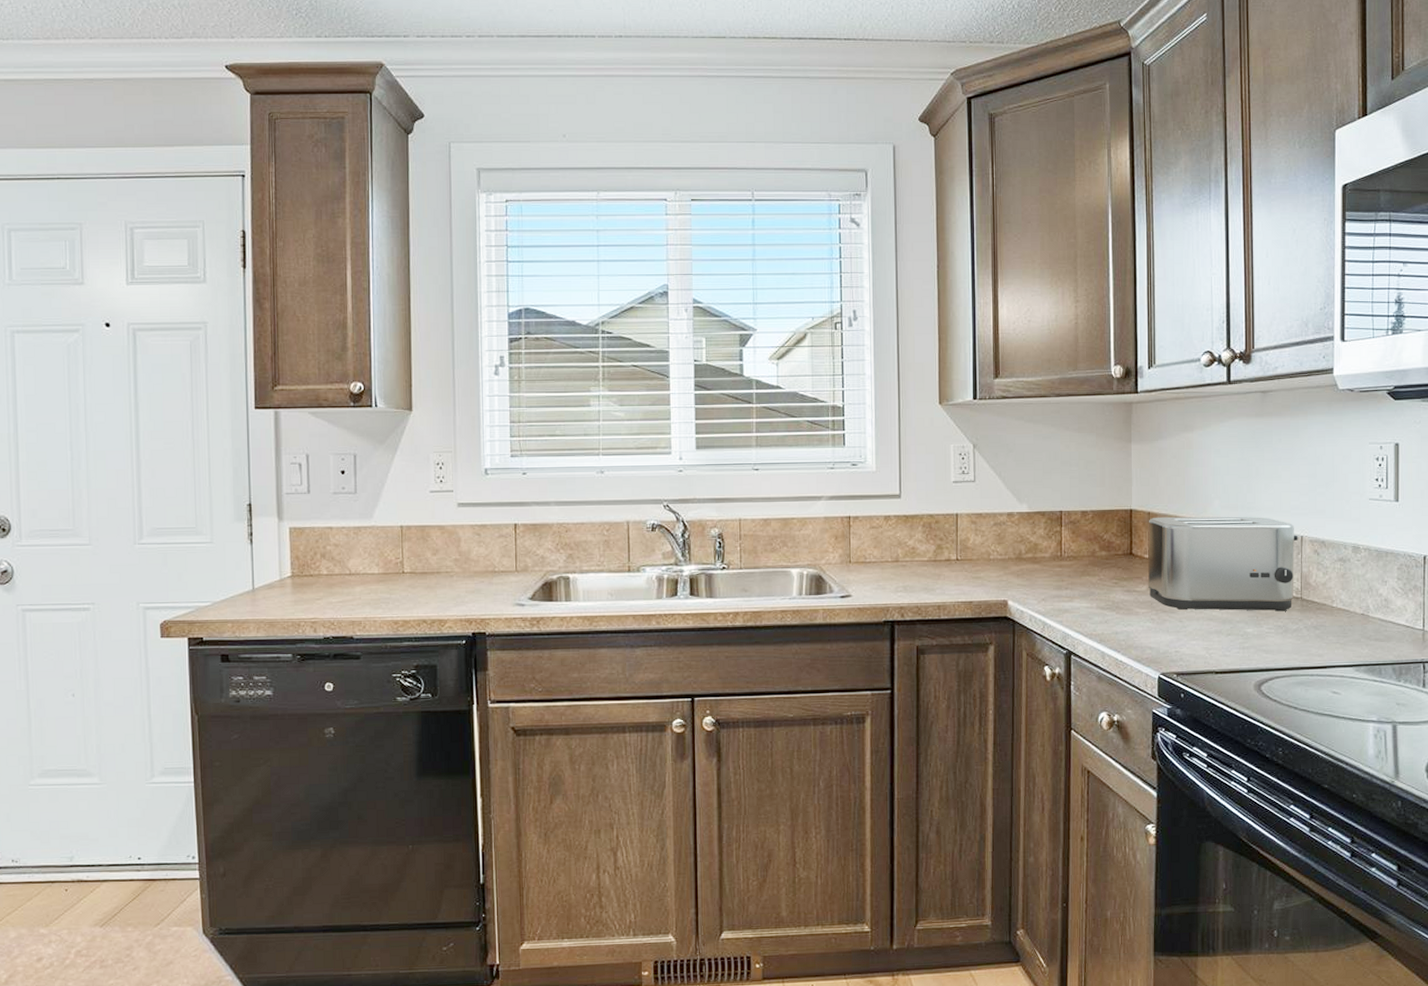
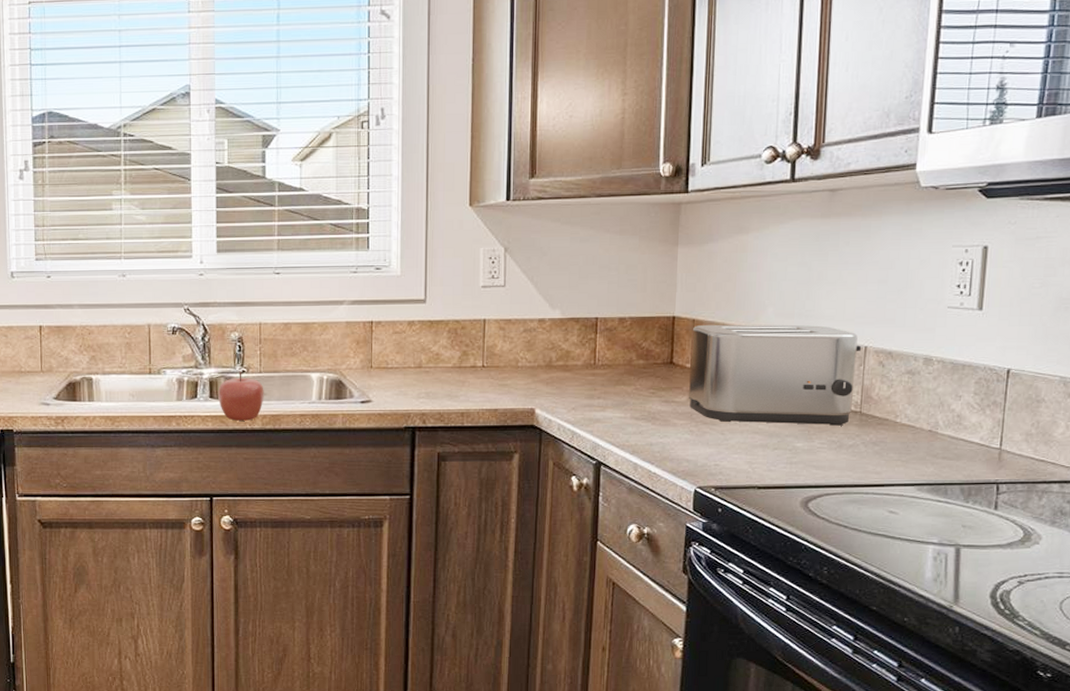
fruit: none [699,568,745,618] -> present [218,371,264,421]

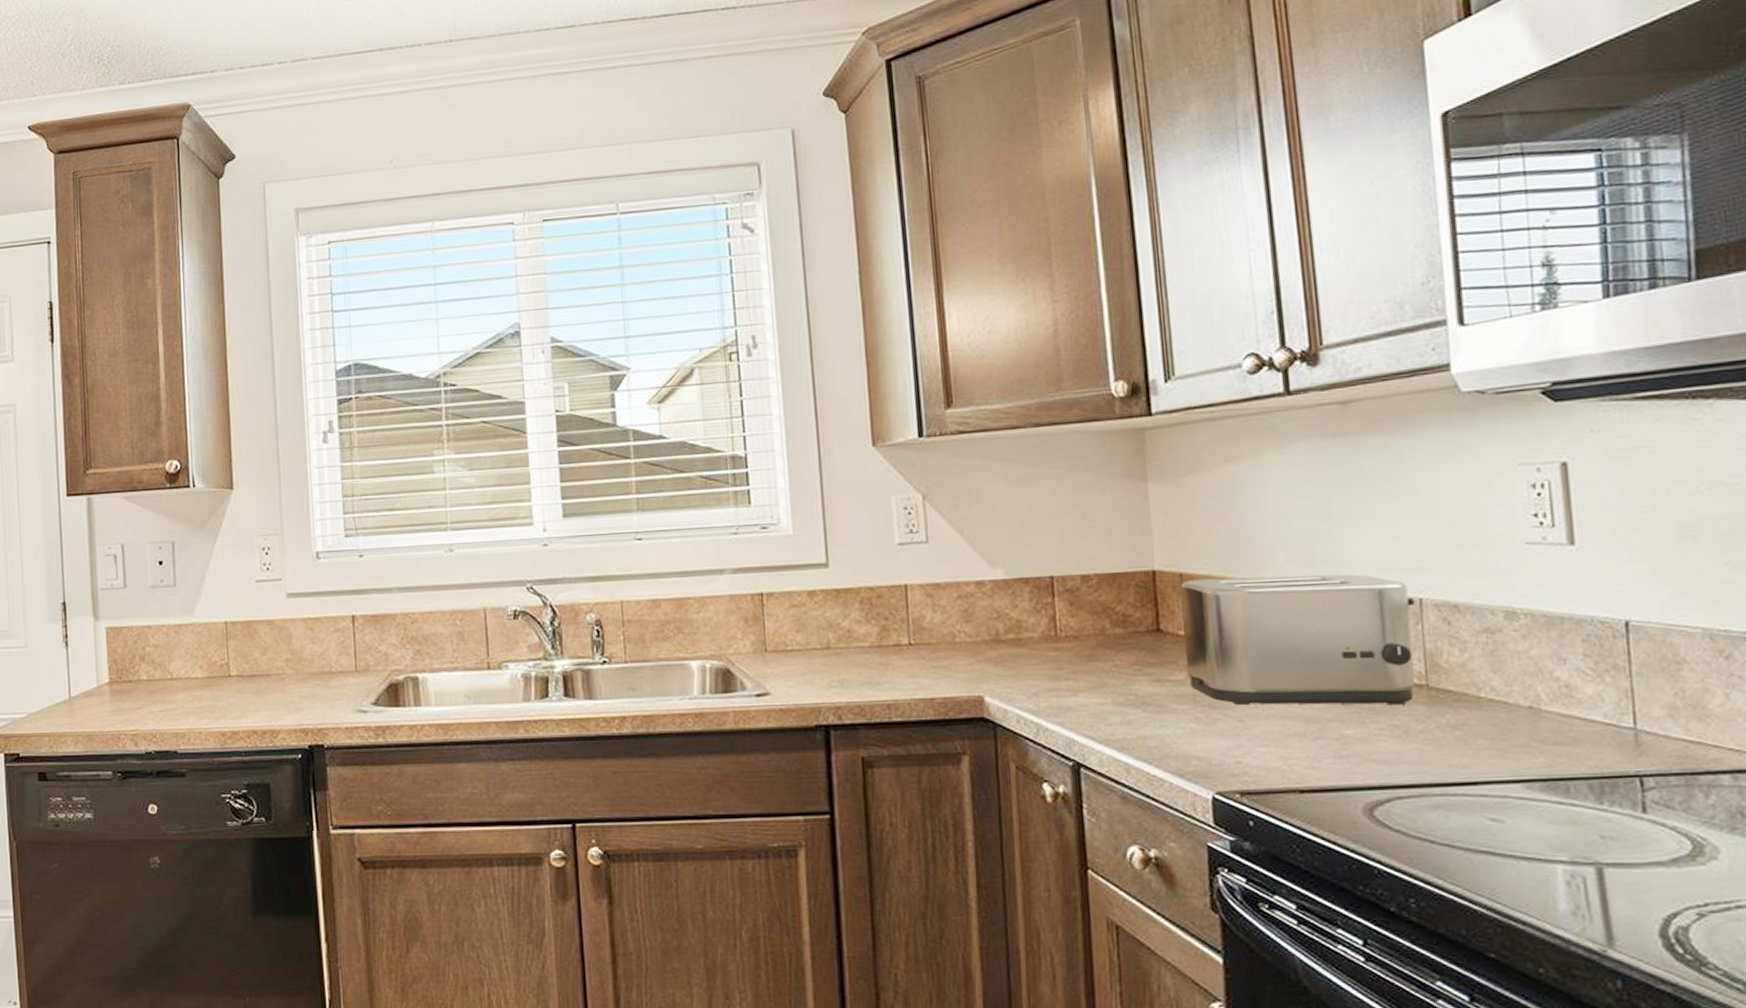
fruit: present [218,371,264,421] -> none [574,662,633,725]

